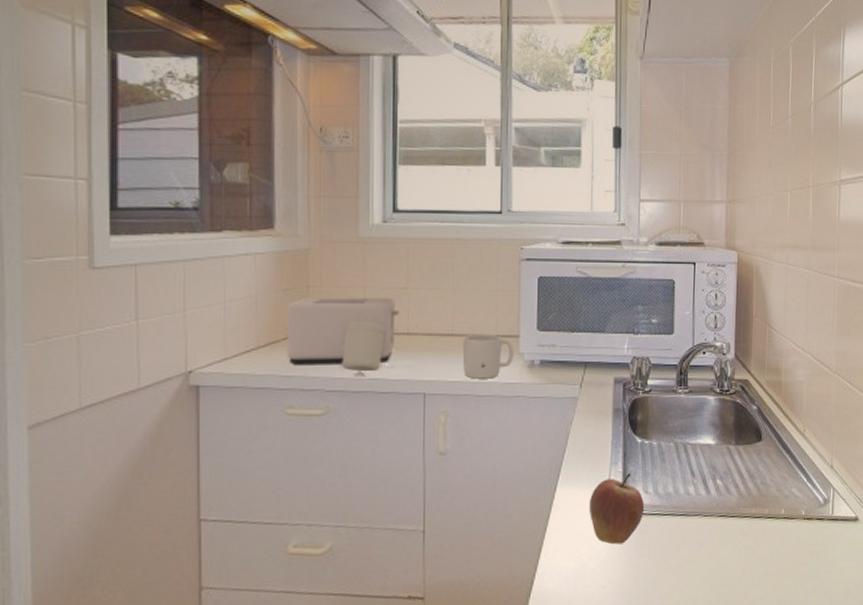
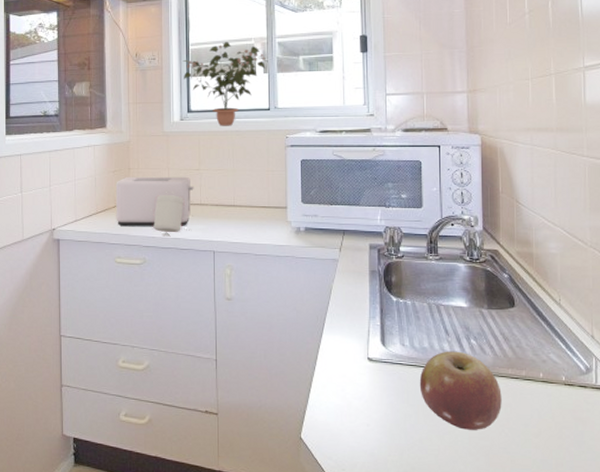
potted plant: none [387,121,500,232] -> present [182,42,267,126]
mug: present [462,334,514,379] -> none [242,205,283,241]
fruit: present [588,473,645,545] -> none [351,327,402,389]
fruit: none [661,493,744,579] -> present [419,351,502,430]

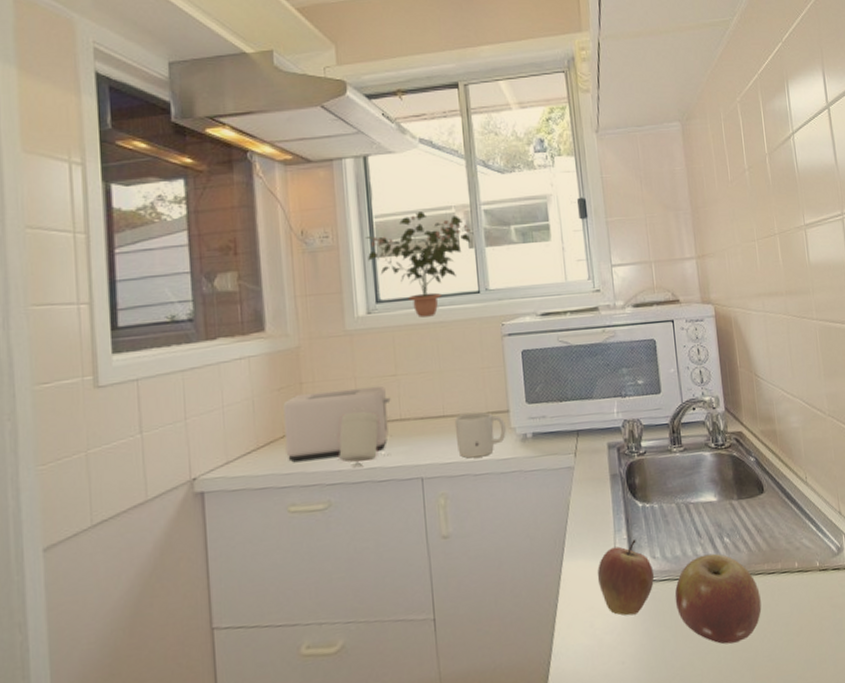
mug: none [242,205,283,241] -> present [454,411,506,459]
fruit: none [351,327,402,389] -> present [597,539,655,616]

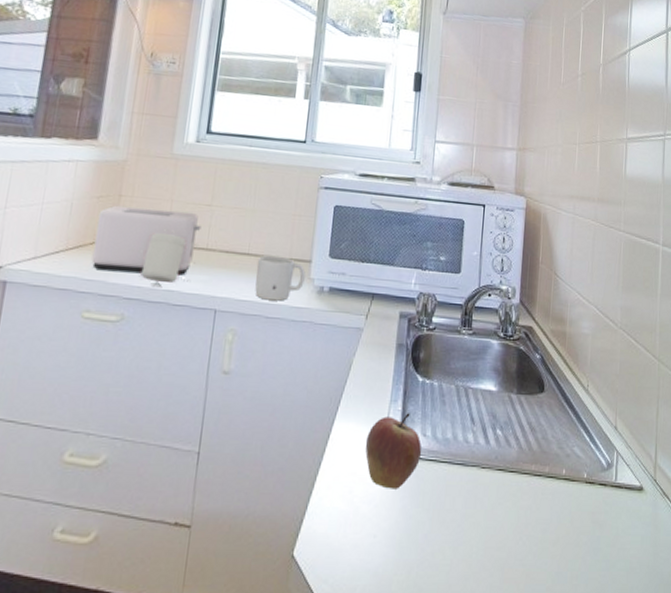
potted plant: present [365,211,472,318] -> none [207,55,310,157]
fruit: present [674,553,762,645] -> none [437,443,523,539]

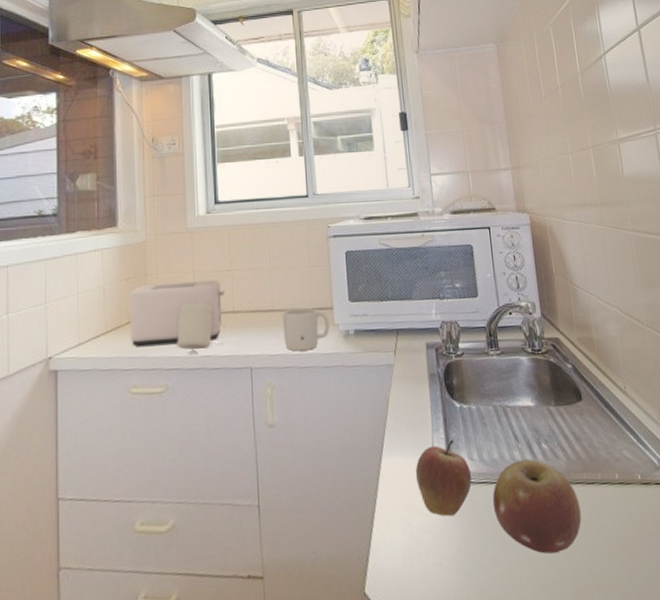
fruit: none [437,443,523,539] -> present [492,459,582,554]

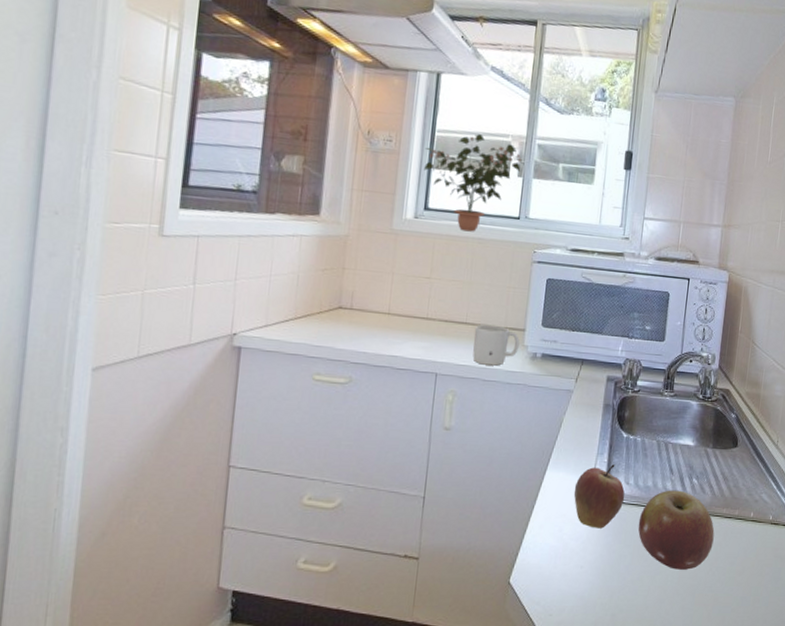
toaster: present [129,279,225,346] -> none [319,277,422,342]
canister: present [165,298,226,355] -> none [356,299,420,353]
potted plant: none [207,123,302,218] -> present [424,134,523,232]

